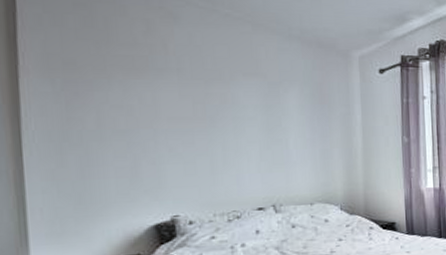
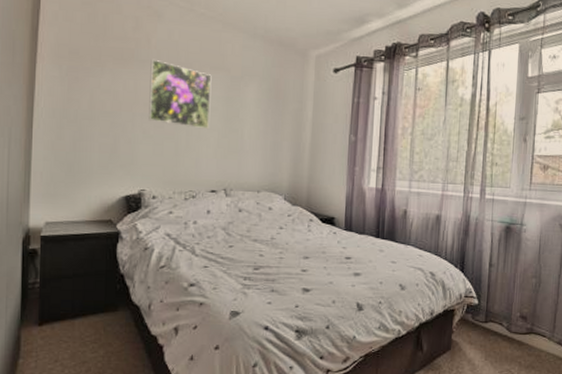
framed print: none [170,66,248,142] -> present [148,59,212,130]

